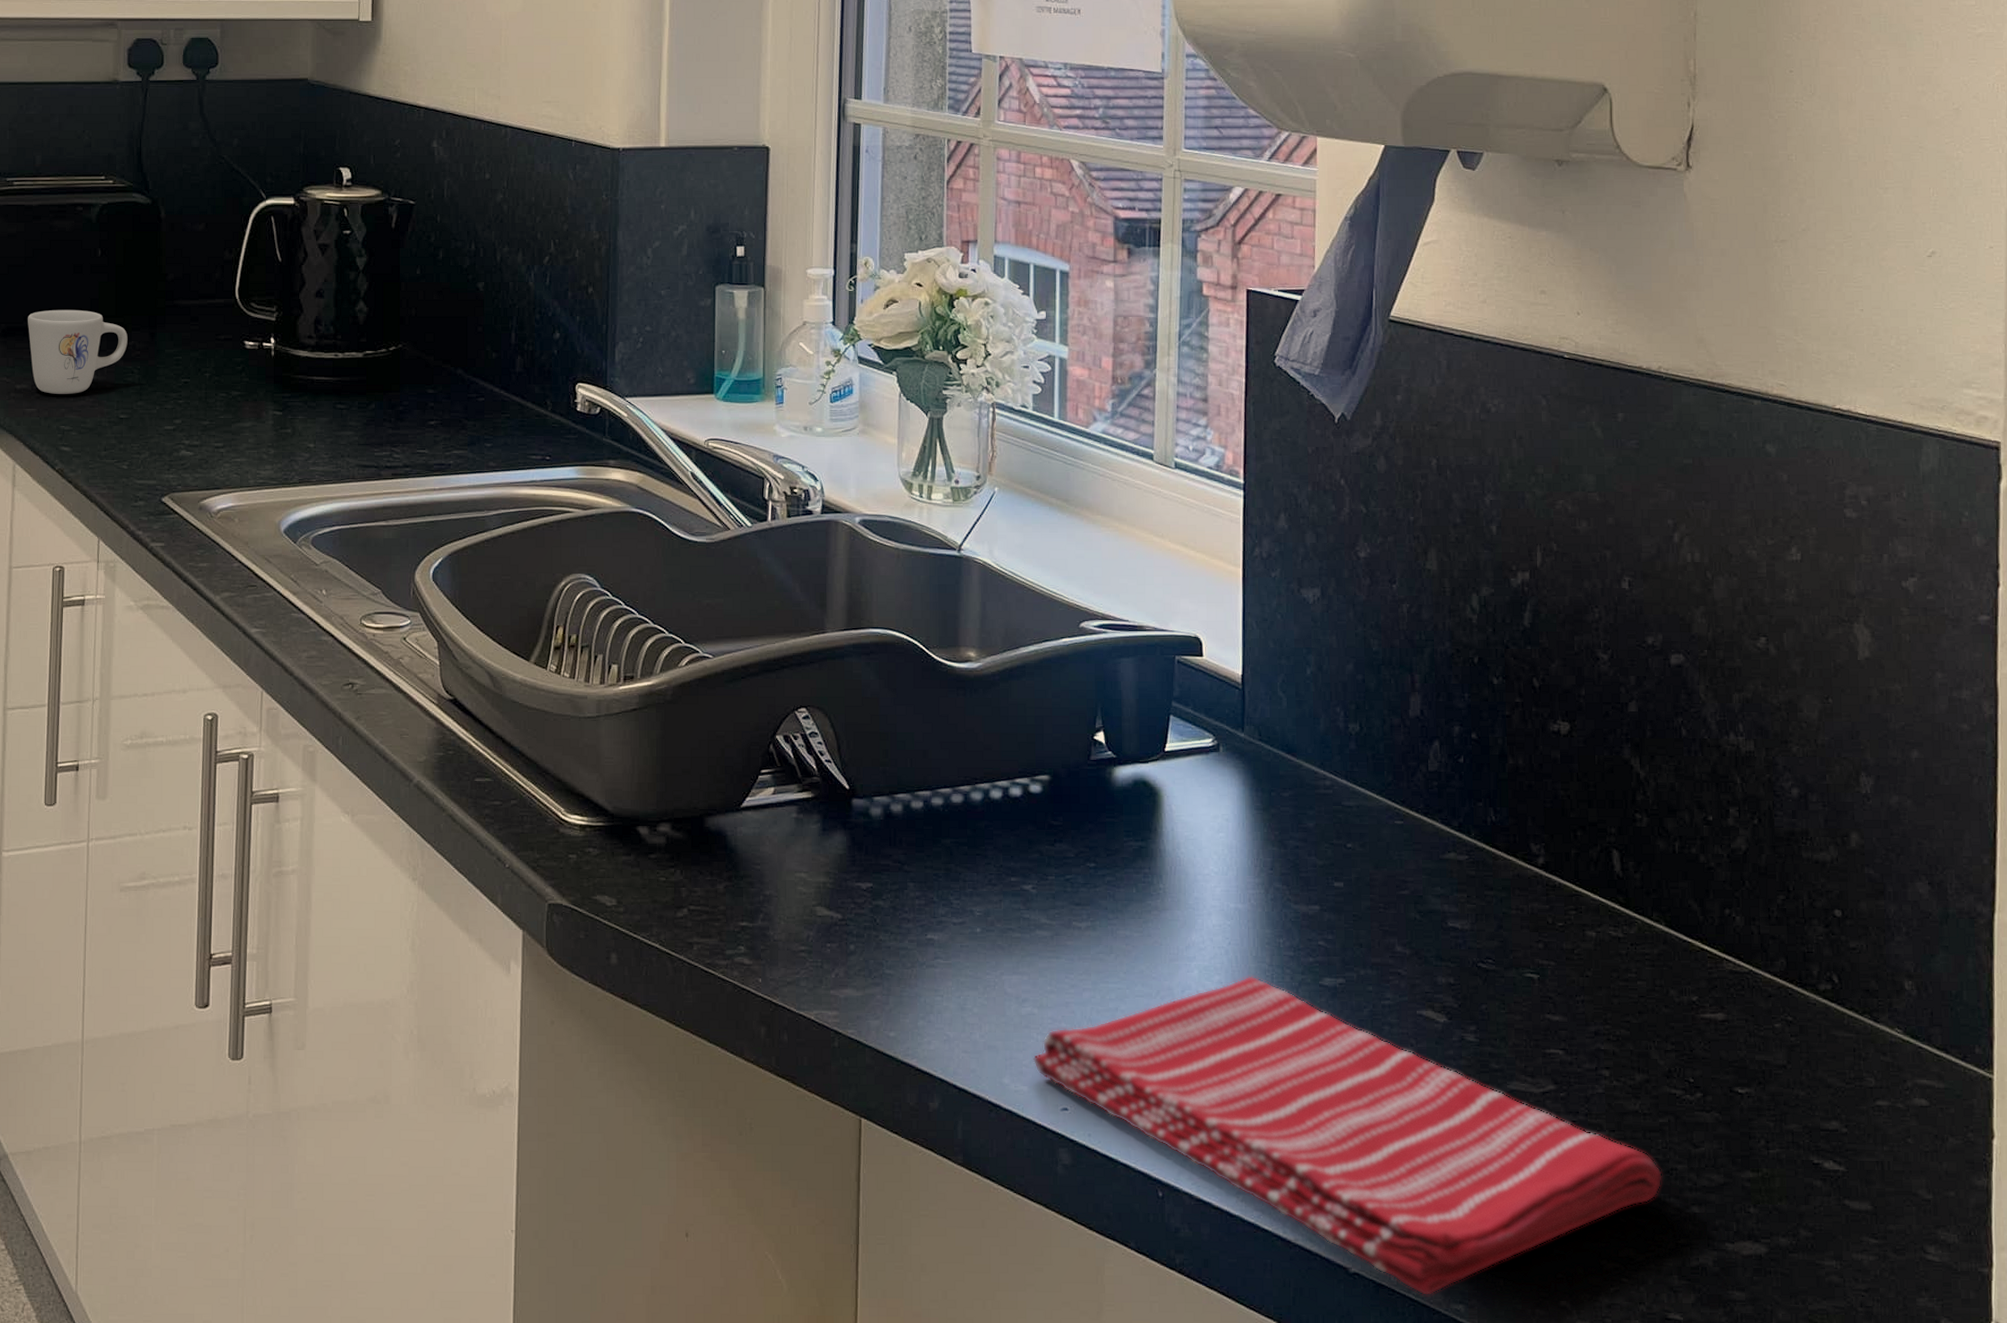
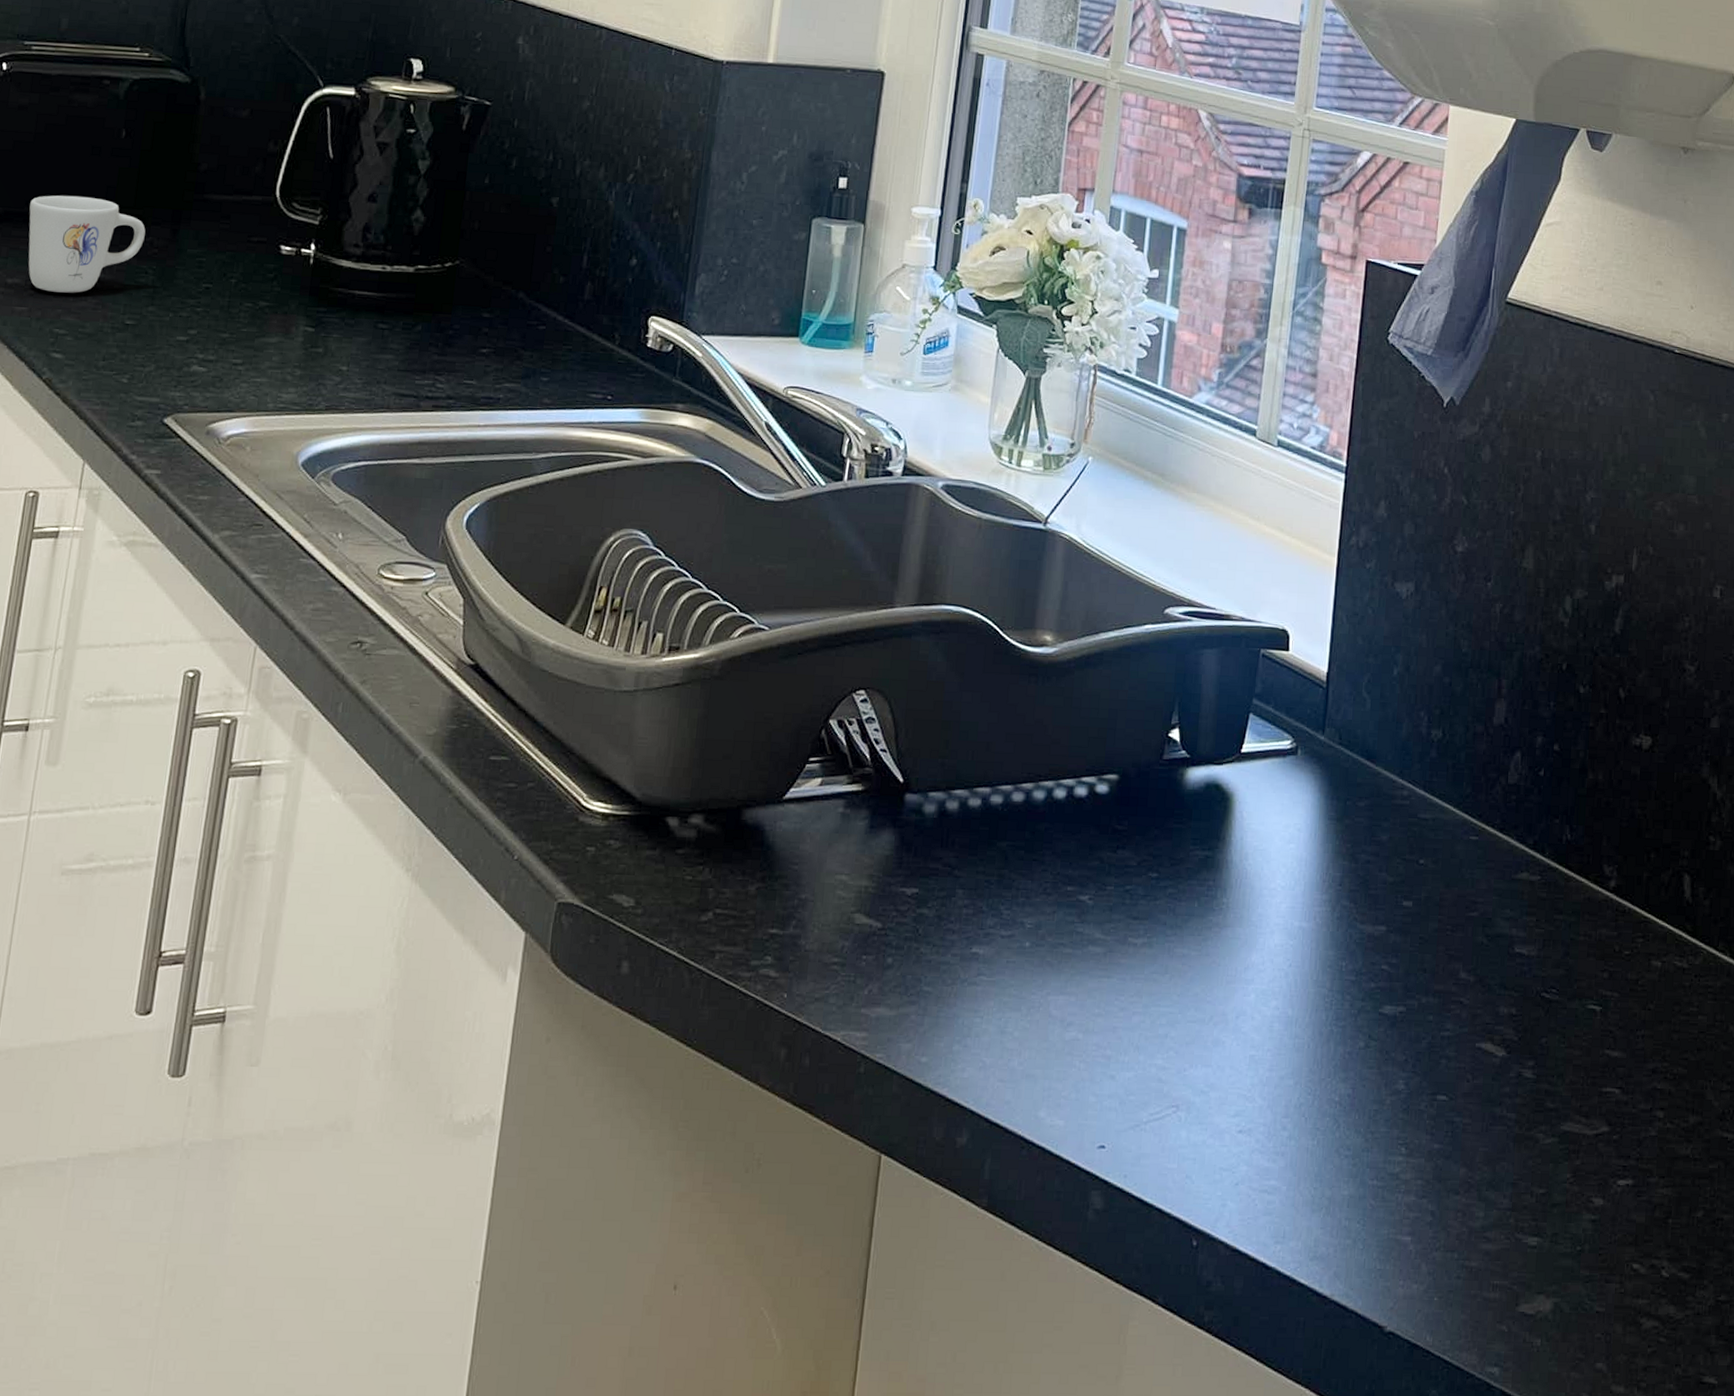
dish towel: present [1032,976,1662,1296] -> none [1072,1001,1708,1358]

